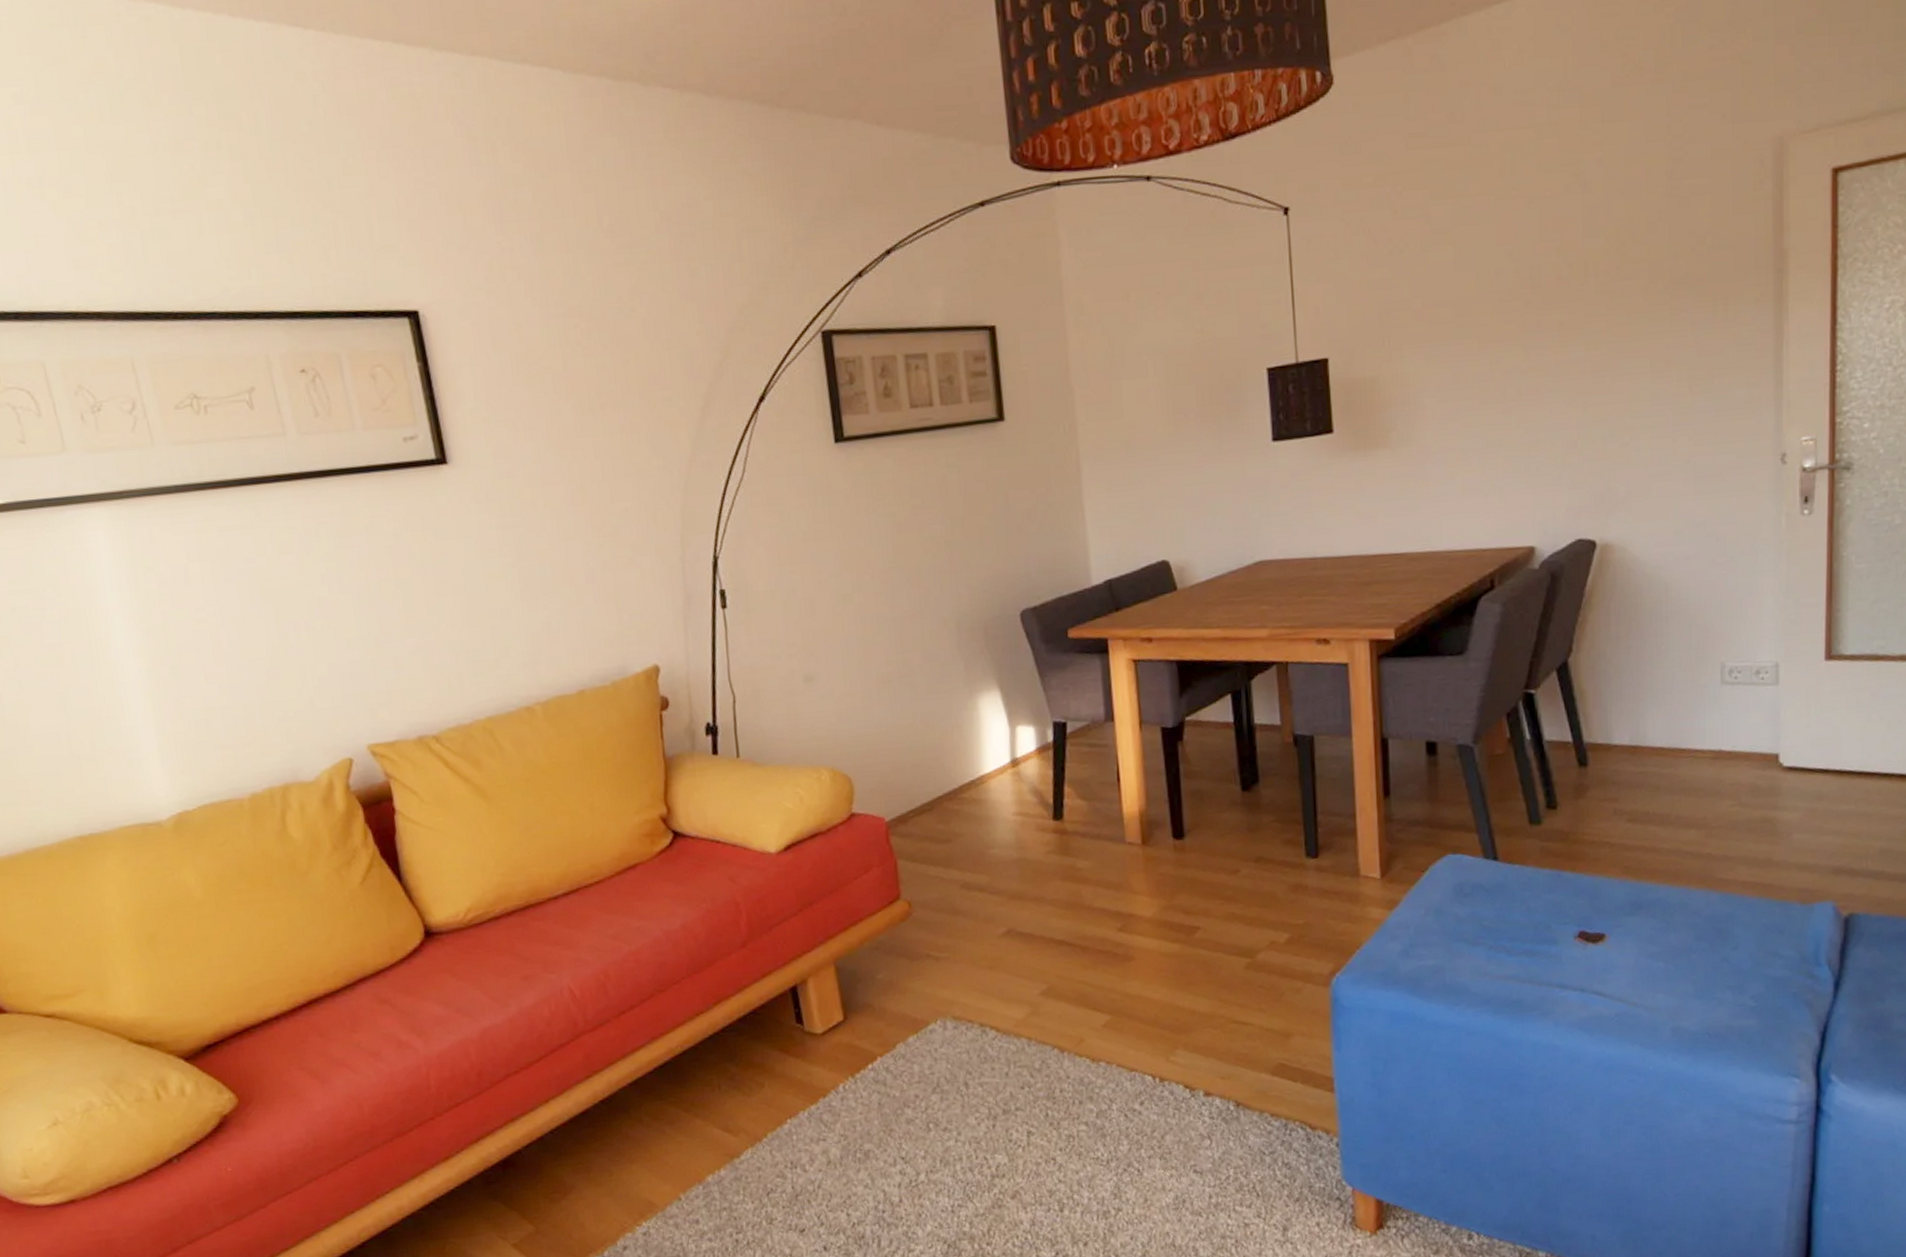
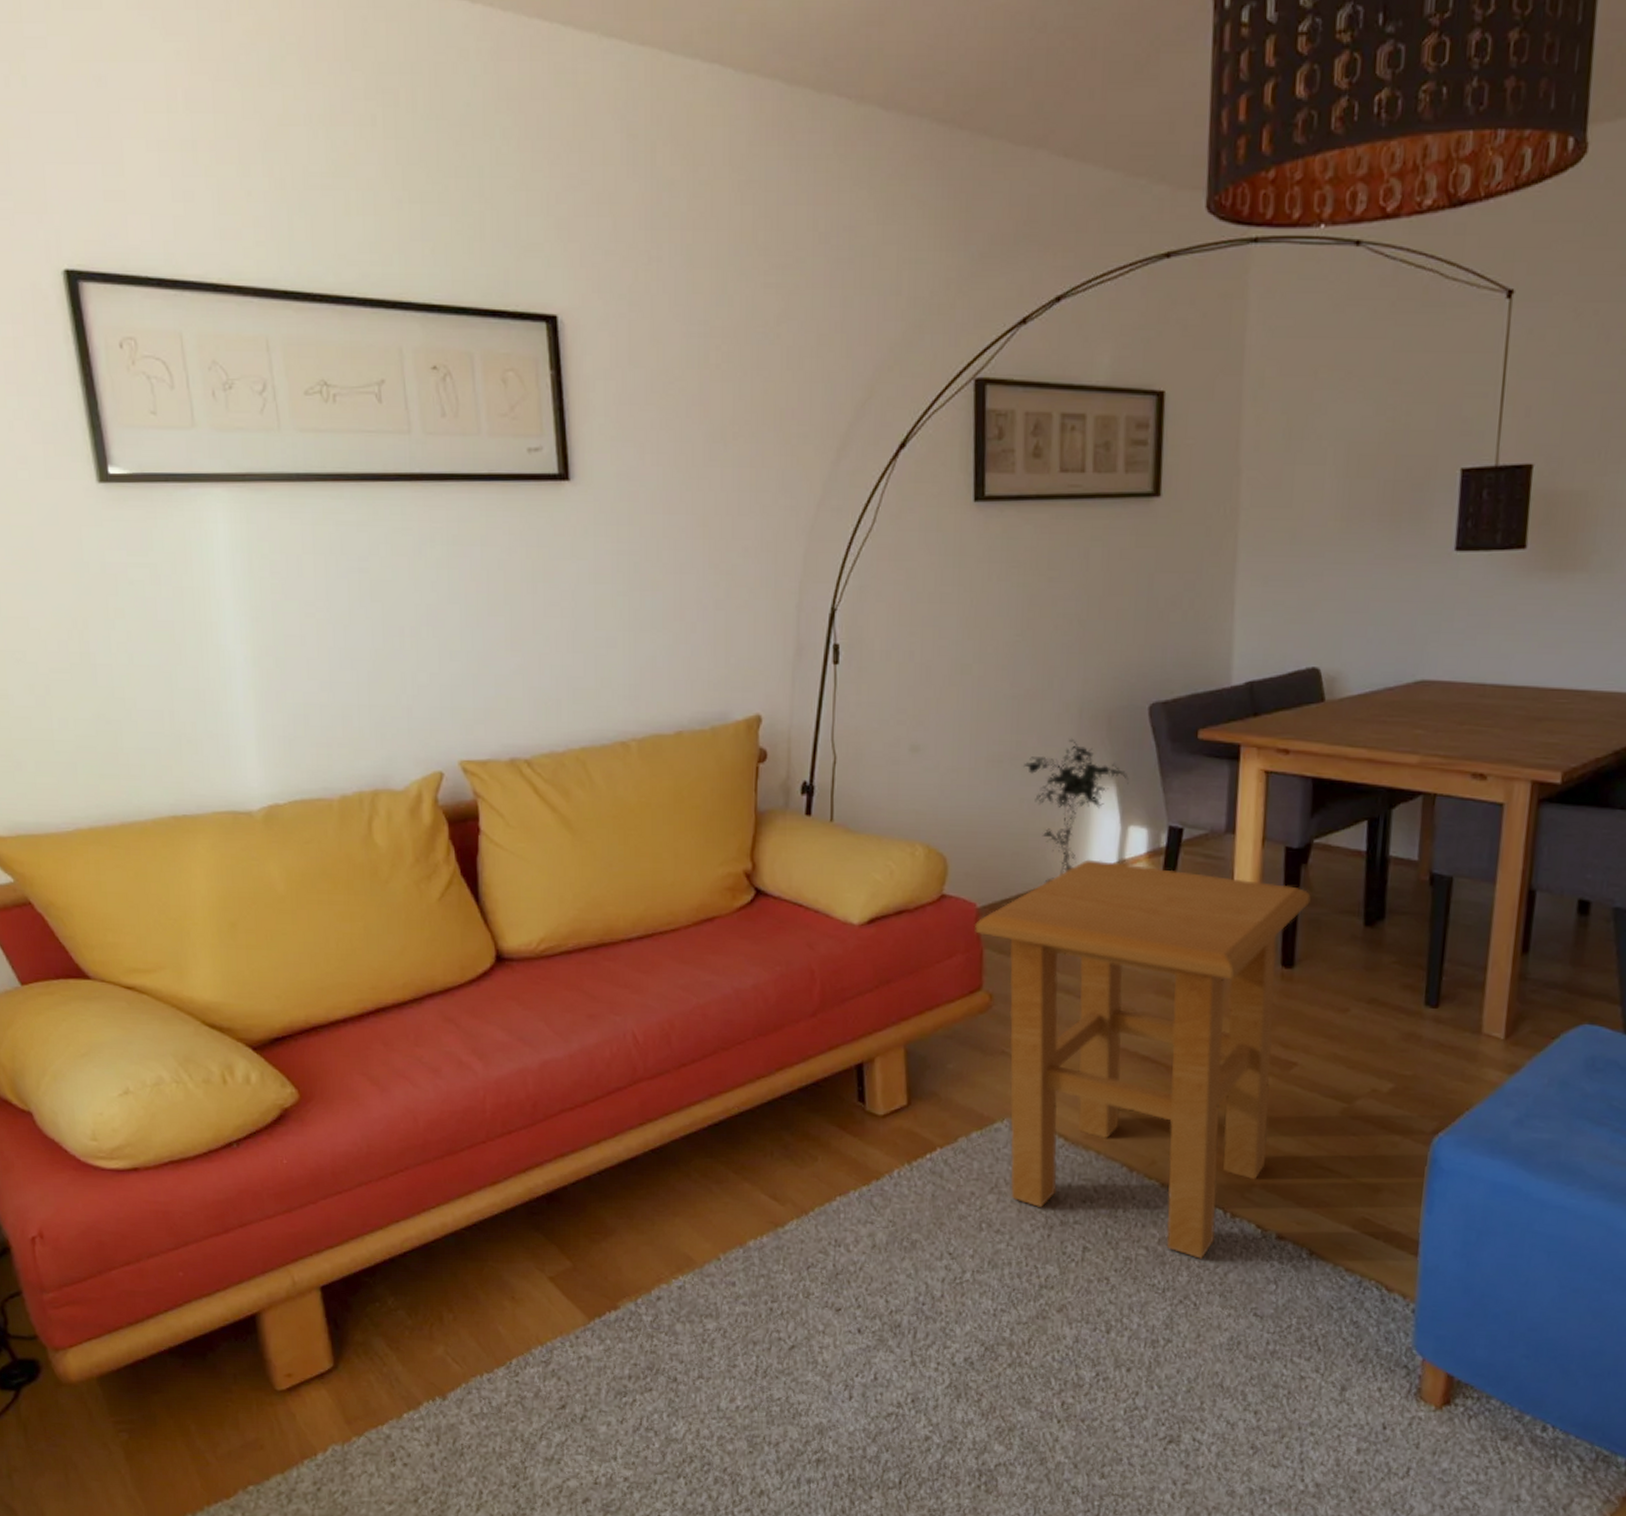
side table: none [886,761,1190,1126] -> present [975,859,1311,1259]
potted plant: none [912,651,1011,791] -> present [1023,738,1129,884]

